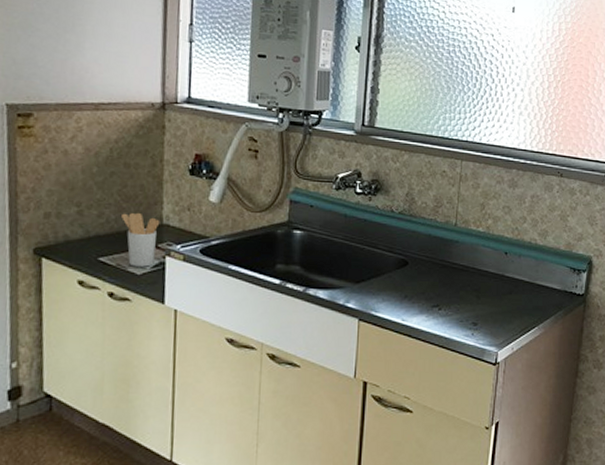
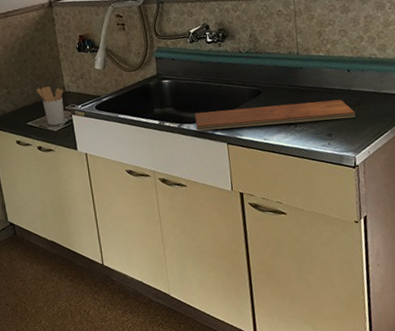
chopping board: none [325,276,505,308] -> present [194,99,356,131]

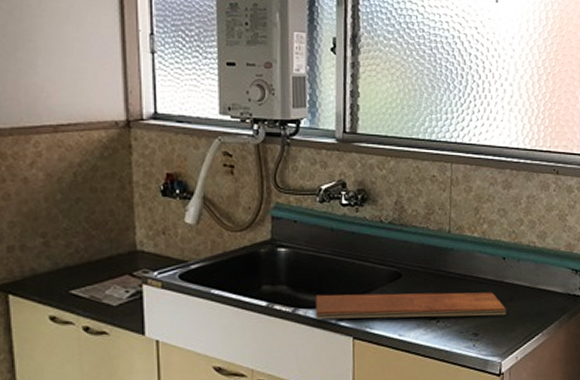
utensil holder: present [37,86,65,126] -> none [92,239,134,298]

